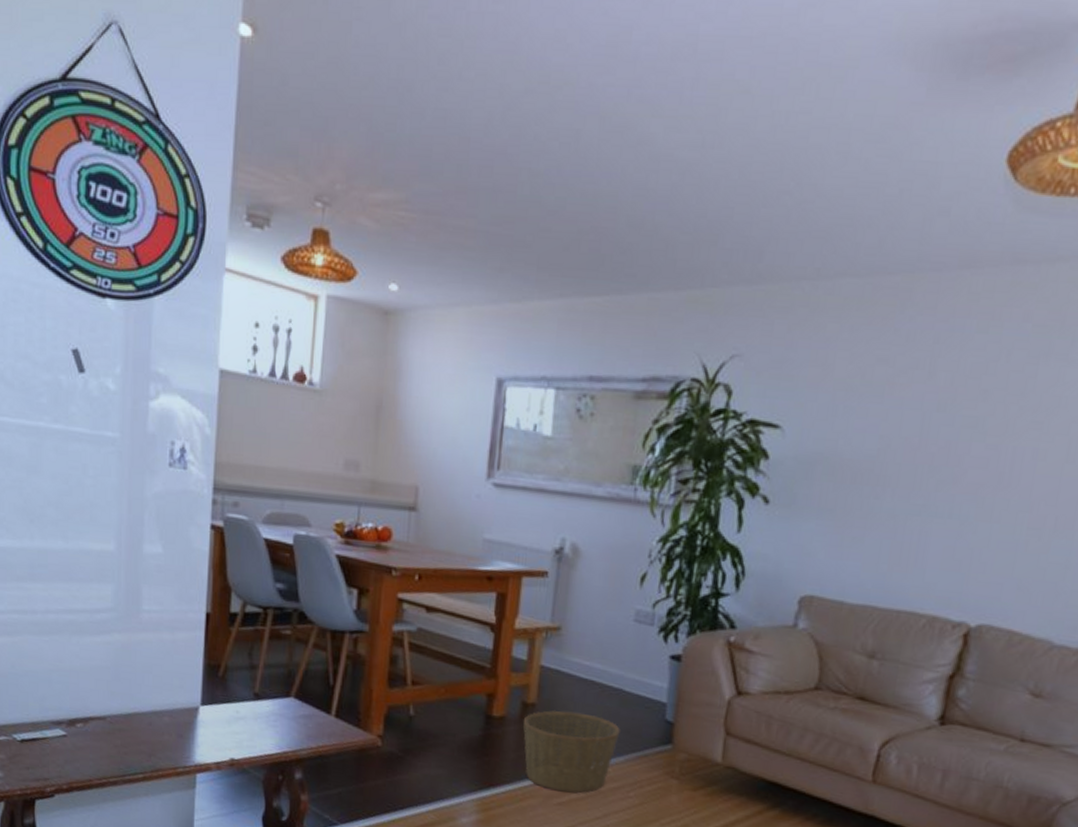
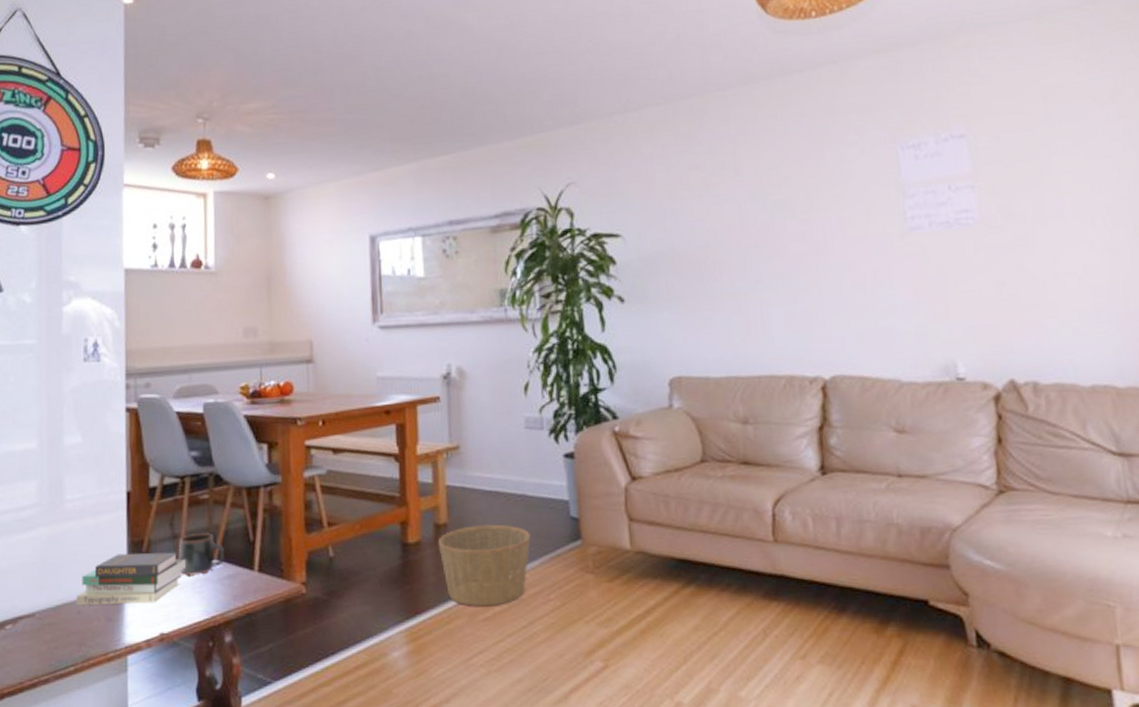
books: none [148,674,263,729] -> present [76,552,187,606]
mug: none [255,667,303,710] -> present [178,533,225,576]

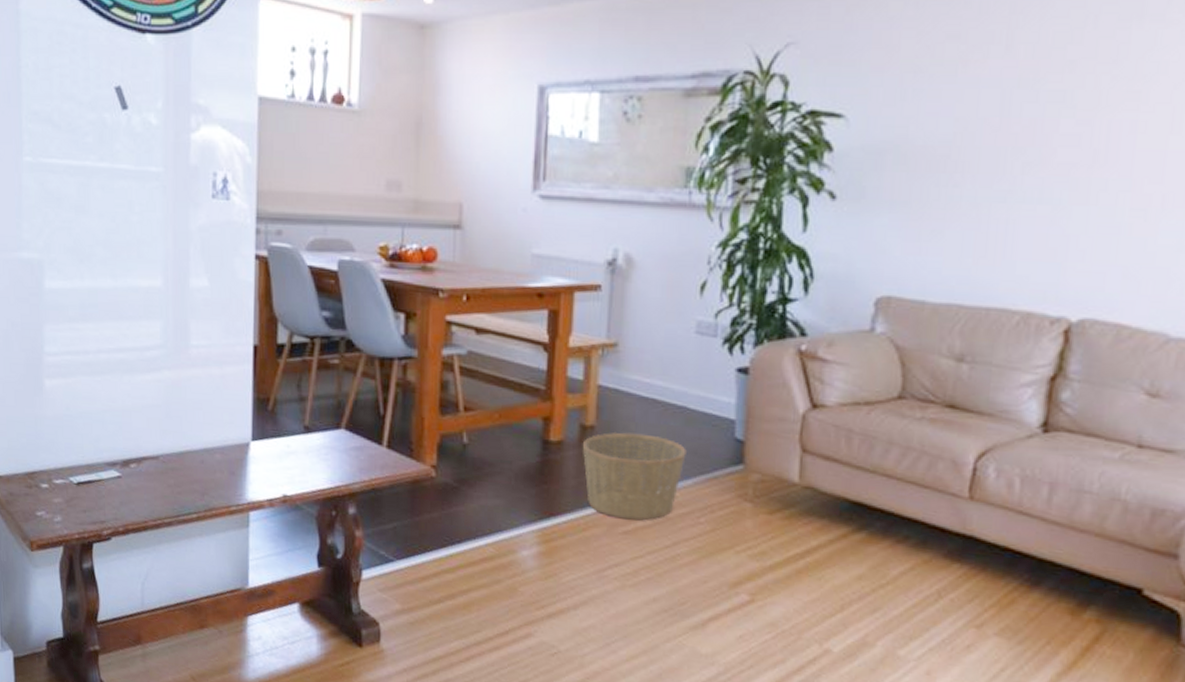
books: present [76,552,187,606] -> none [199,408,313,464]
mug: present [178,533,225,576] -> none [304,399,354,443]

